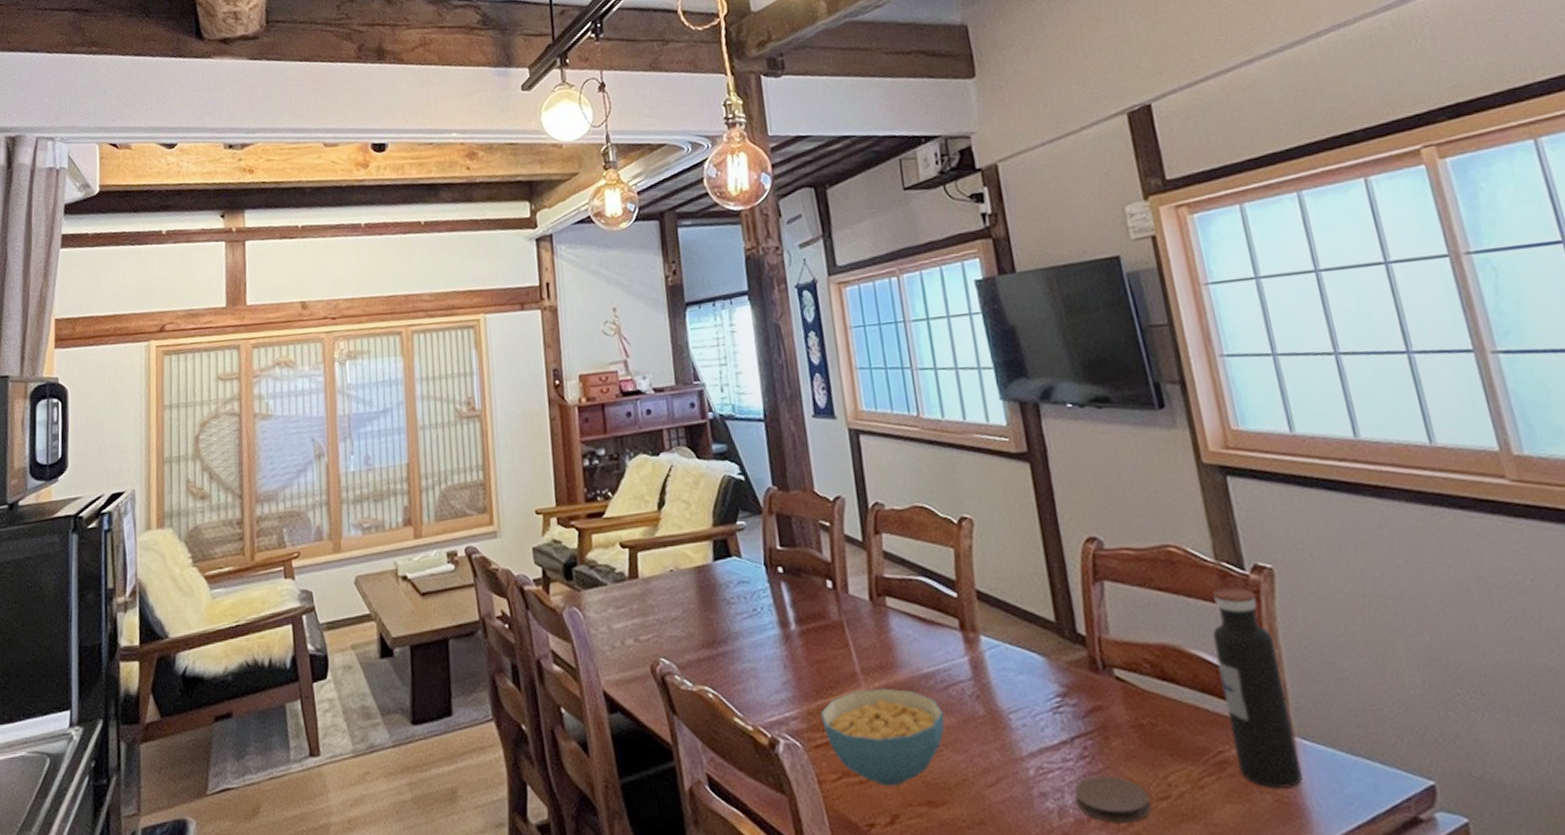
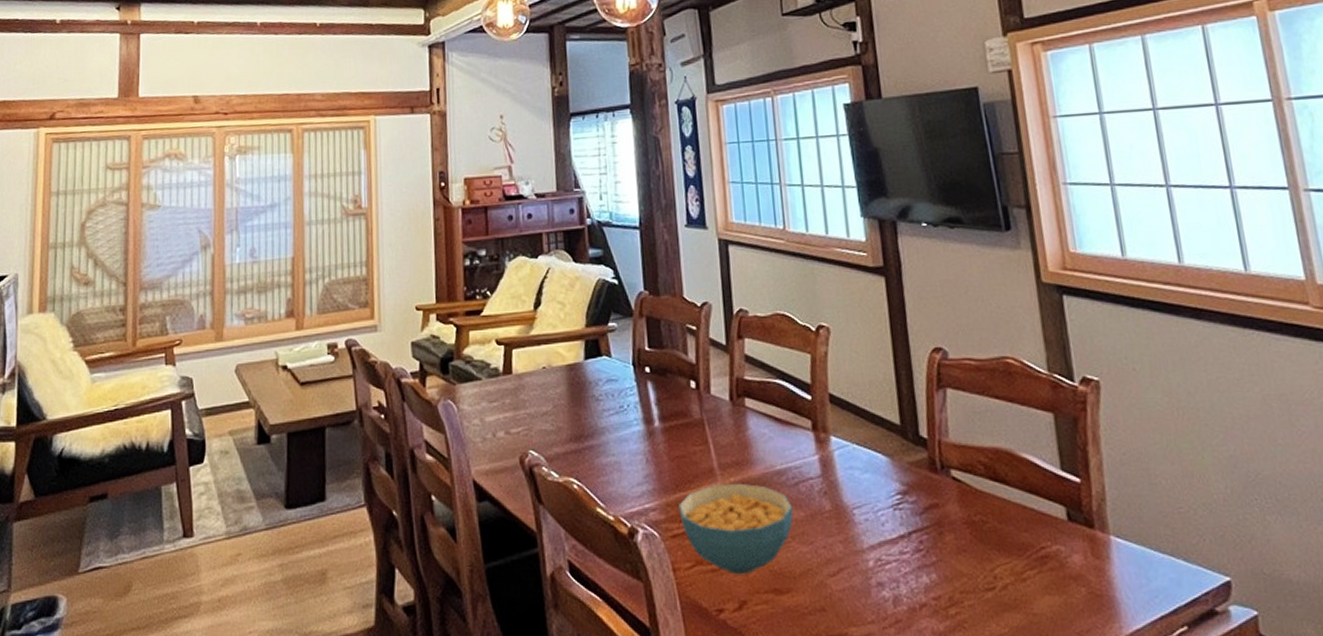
coaster: present [1073,775,1152,824] -> none [908,568,978,612]
water bottle: present [1212,587,1302,789] -> none [1042,397,1114,582]

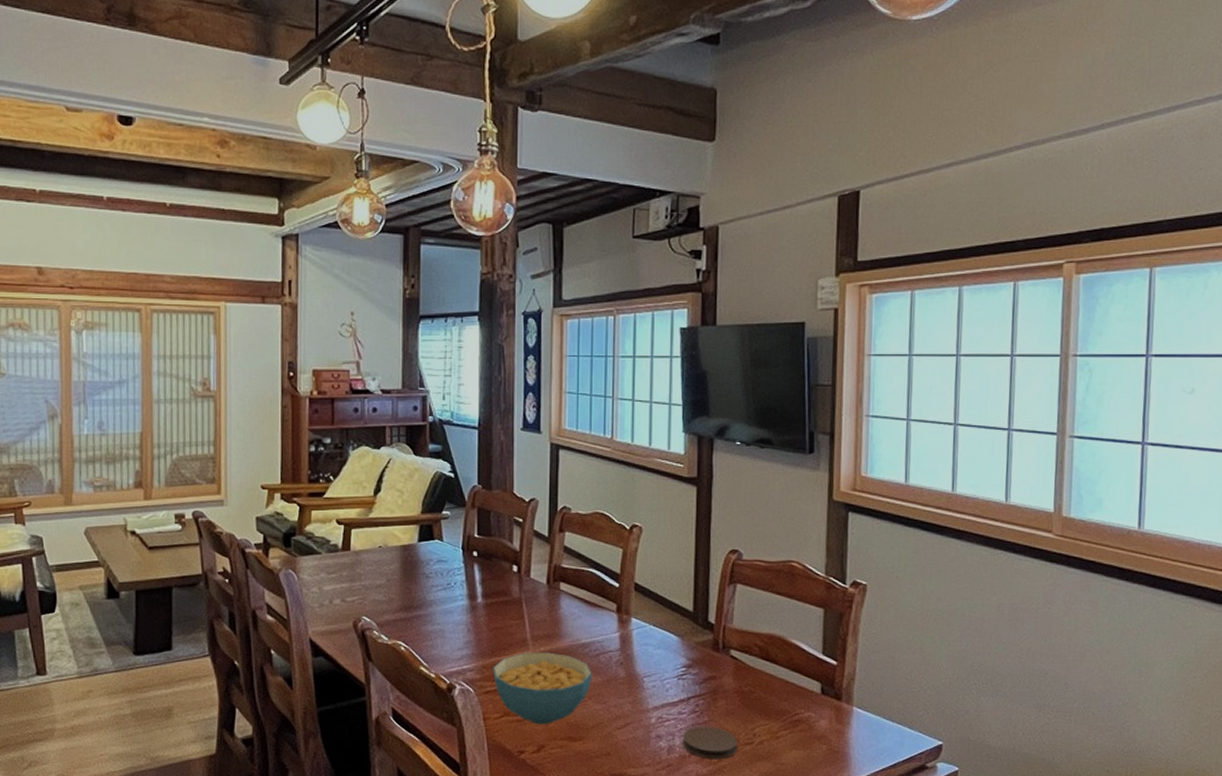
coaster: none [908,568,978,612] -> present [682,726,738,760]

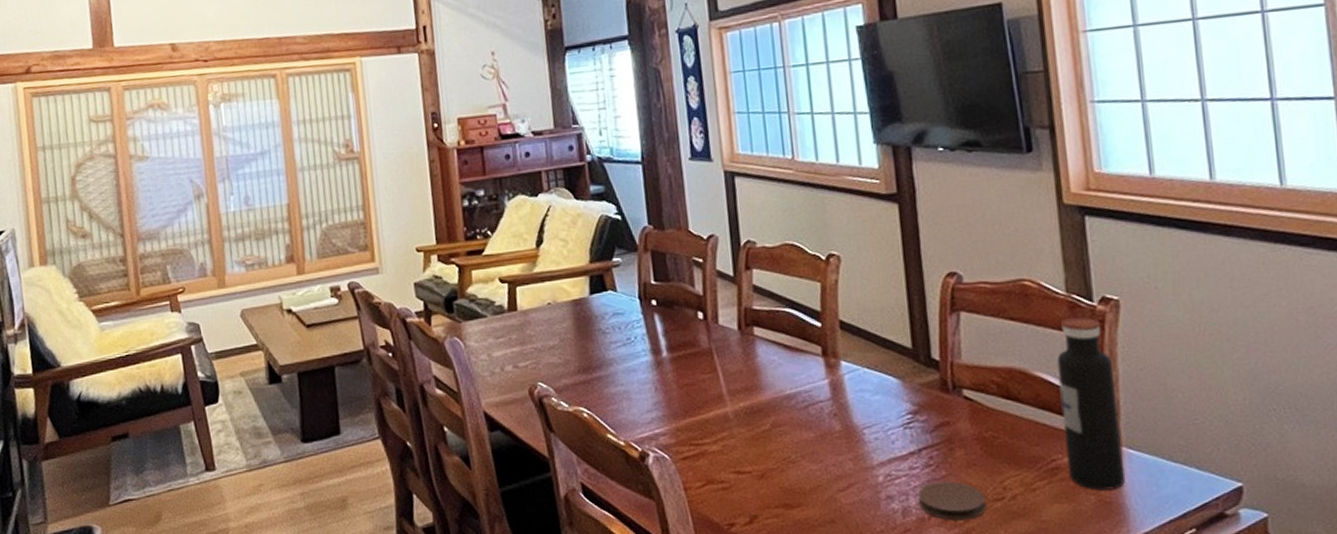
cereal bowl: present [493,652,593,725] -> none [688,407,804,492]
water bottle: none [808,596,855,741] -> present [1057,317,1125,490]

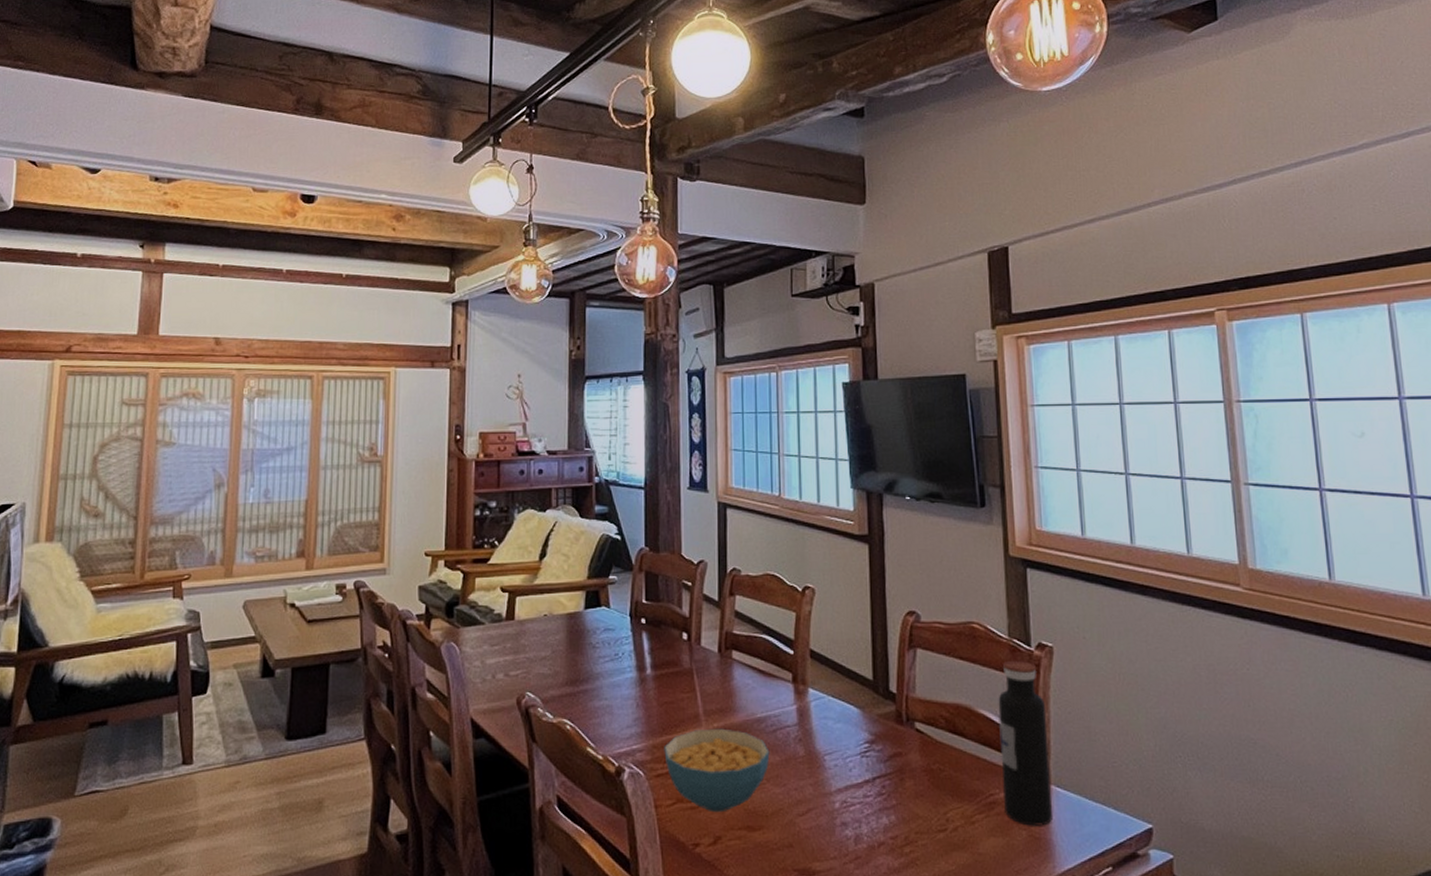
cereal bowl: none [688,407,804,492] -> present [664,728,770,813]
coaster: present [917,481,987,521] -> none [869,810,931,850]

